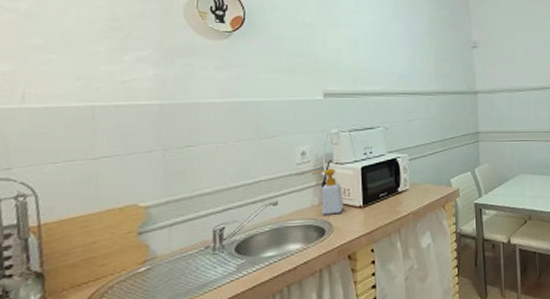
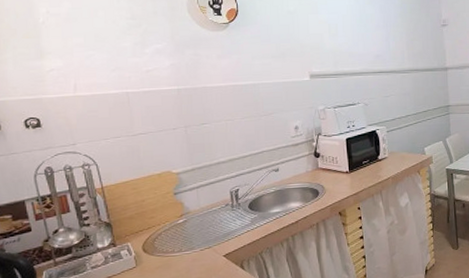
soap bottle: present [312,168,344,215] -> none [304,140,333,179]

